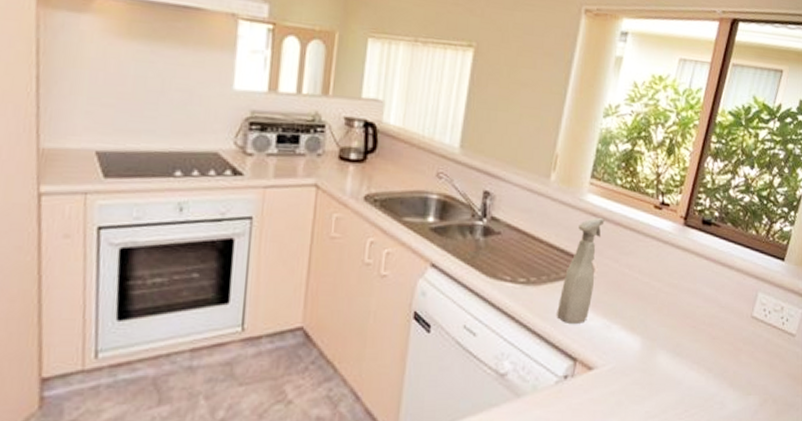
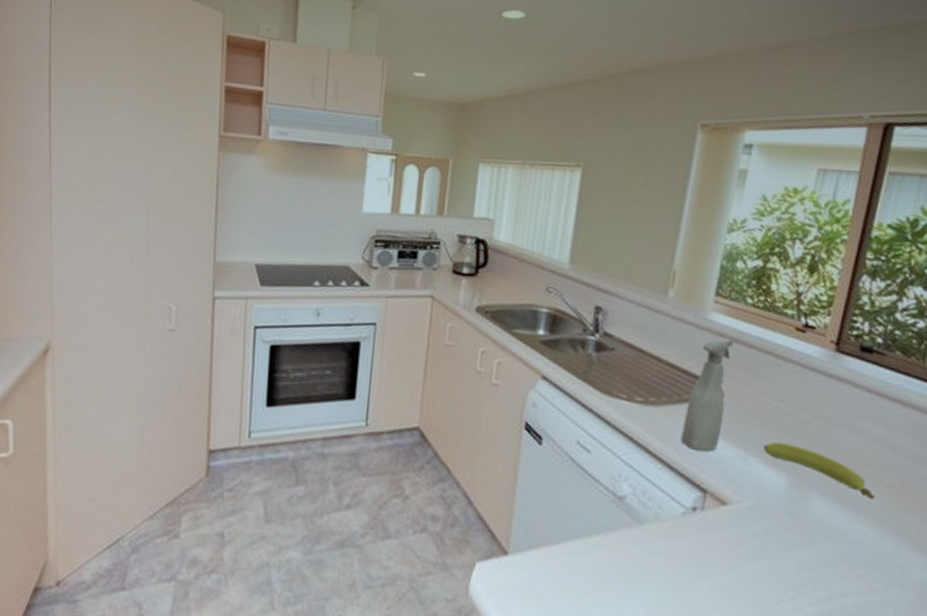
fruit: none [625,308,705,351] -> present [764,441,875,500]

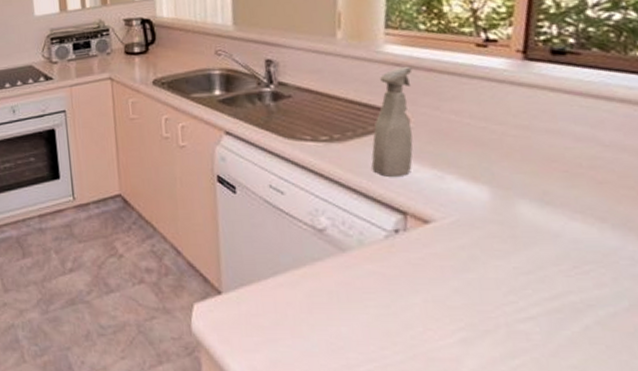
fruit: present [764,441,875,500] -> none [460,156,590,198]

